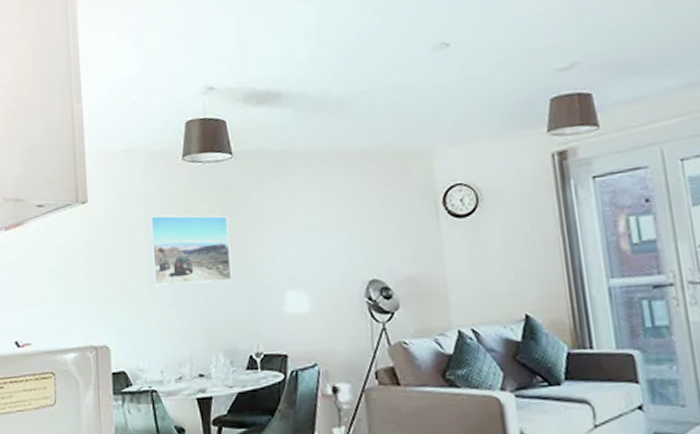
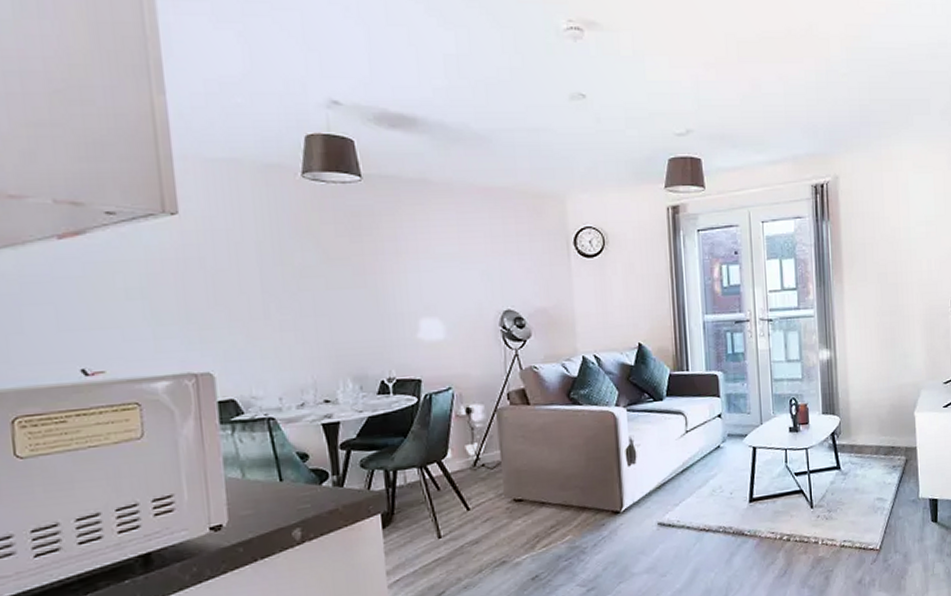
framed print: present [149,215,233,286] -> none [261,234,362,310]

